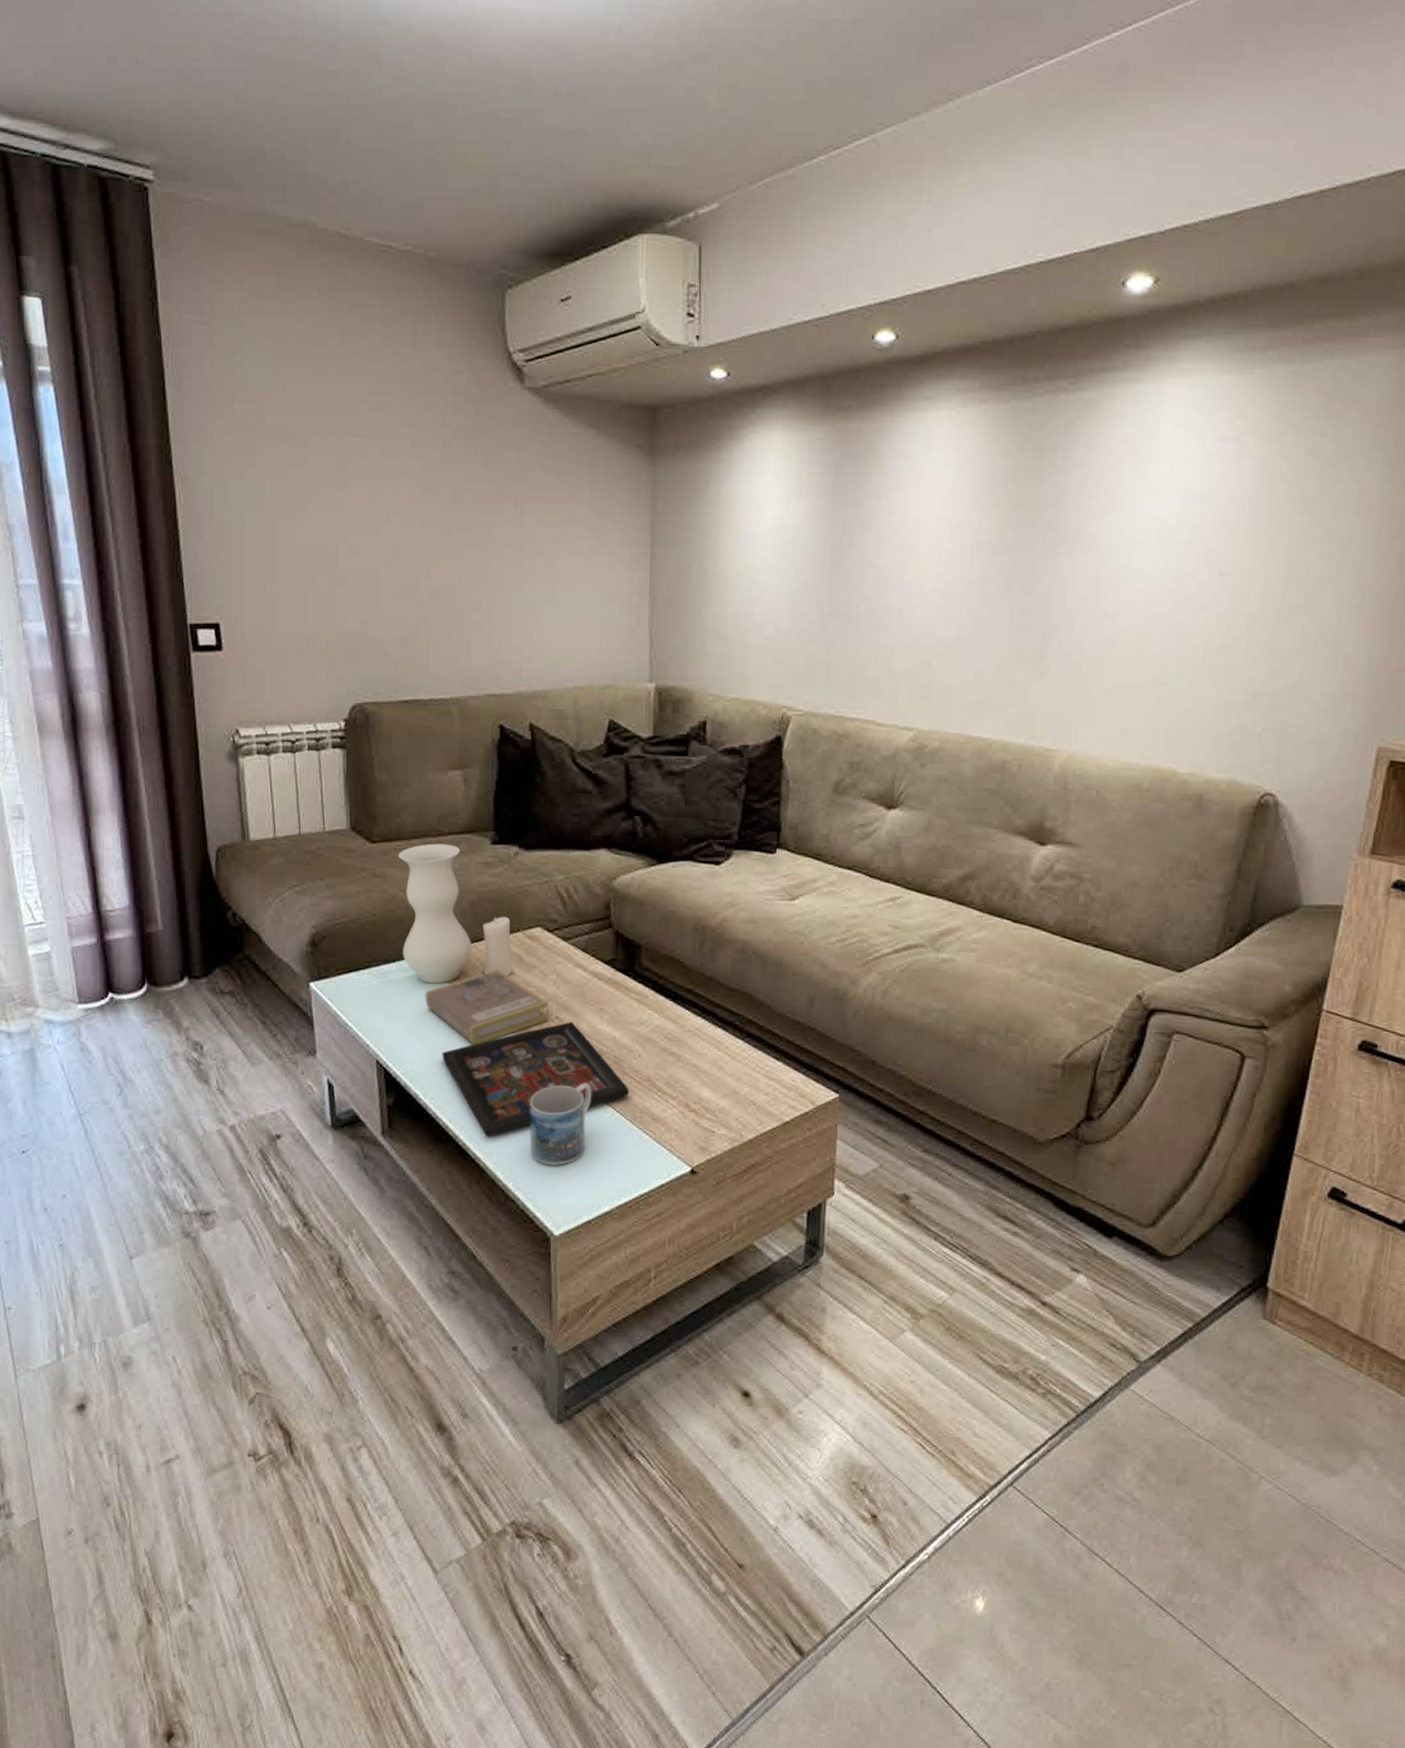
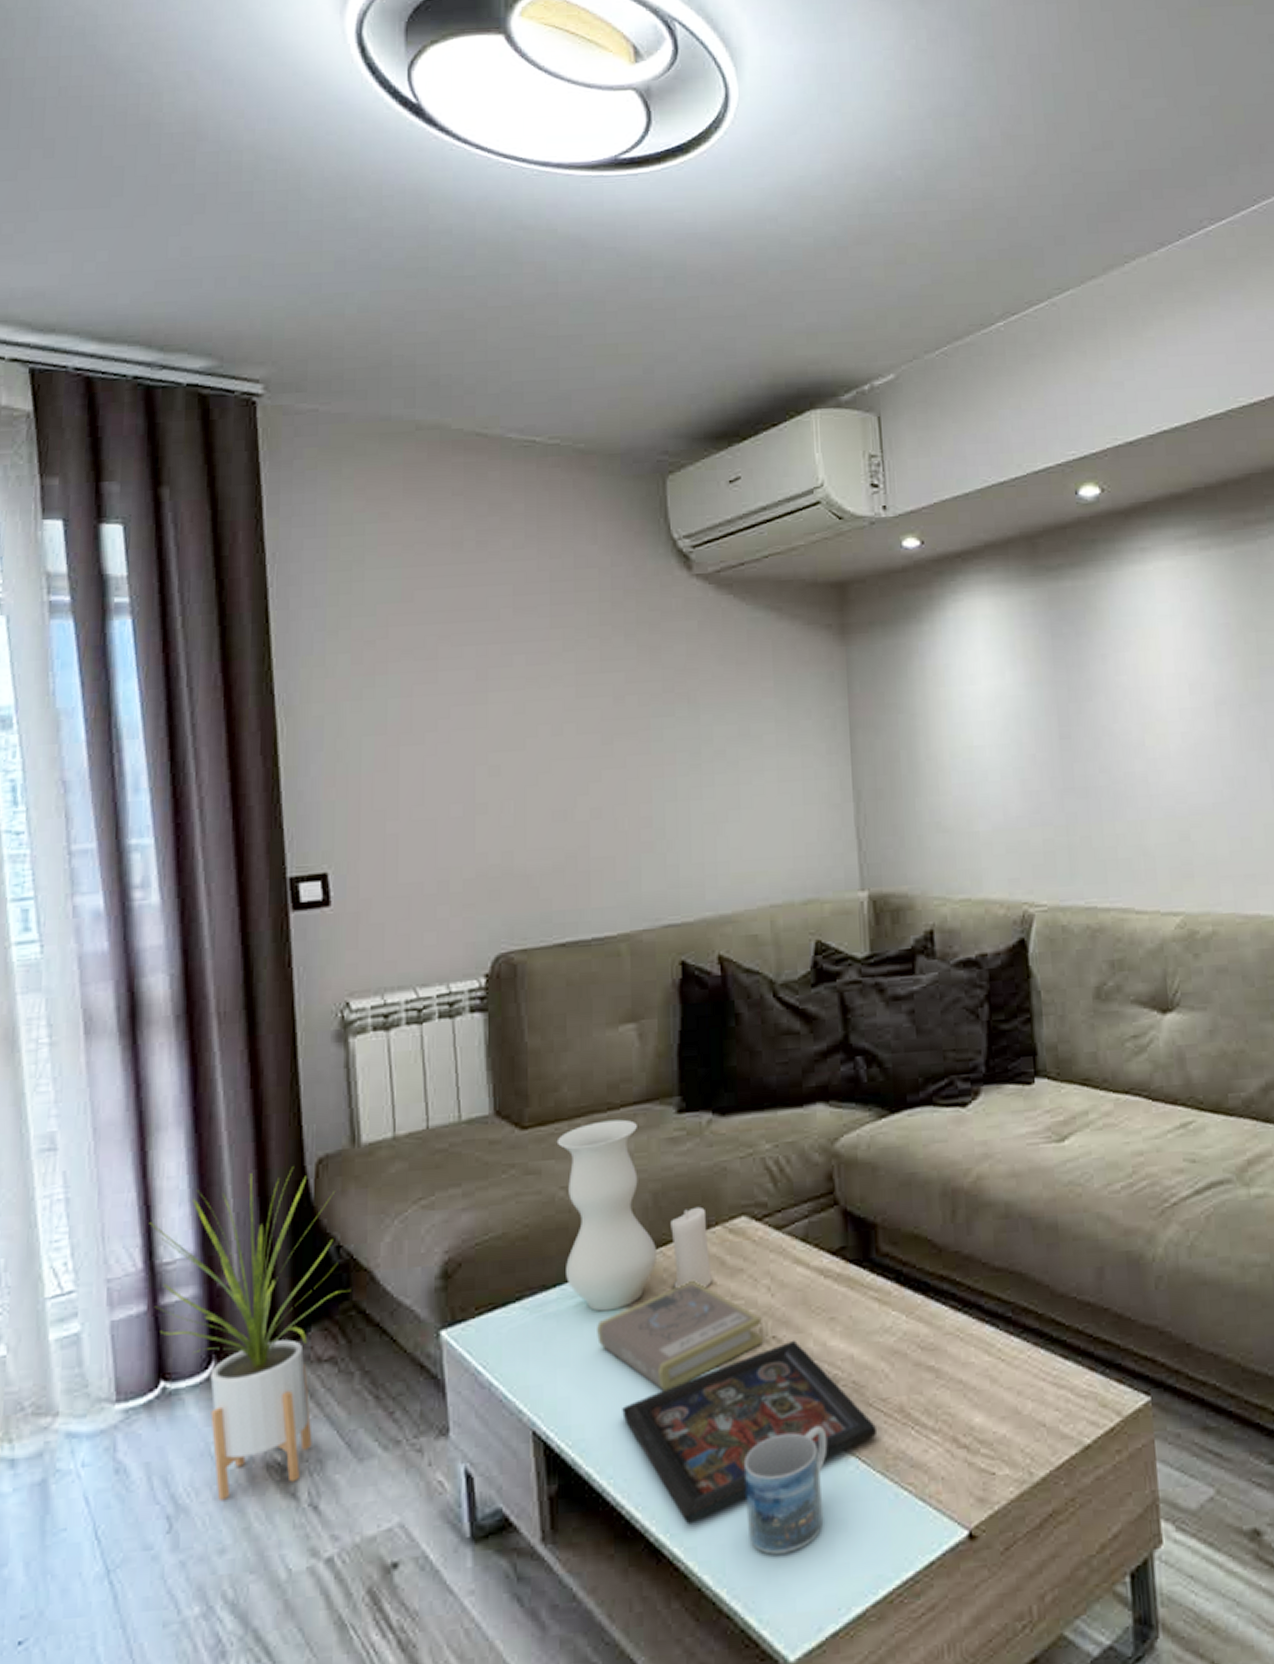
house plant: none [95,851,244,1079] -> present [149,1167,351,1501]

